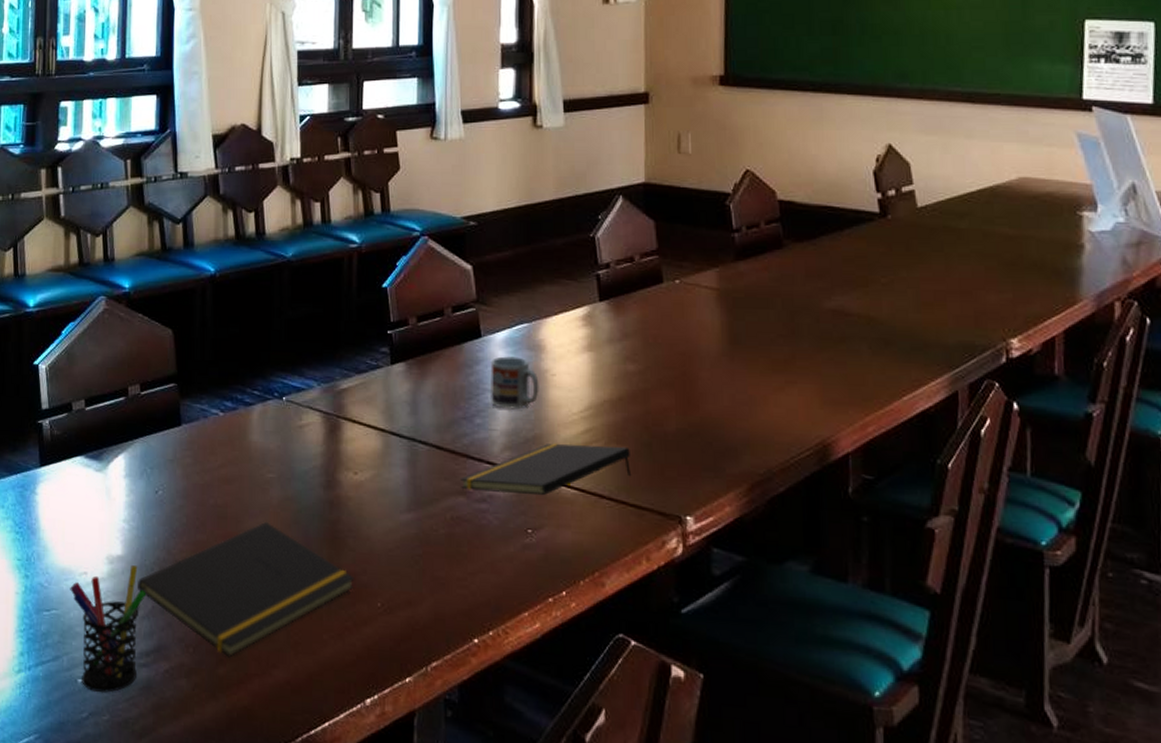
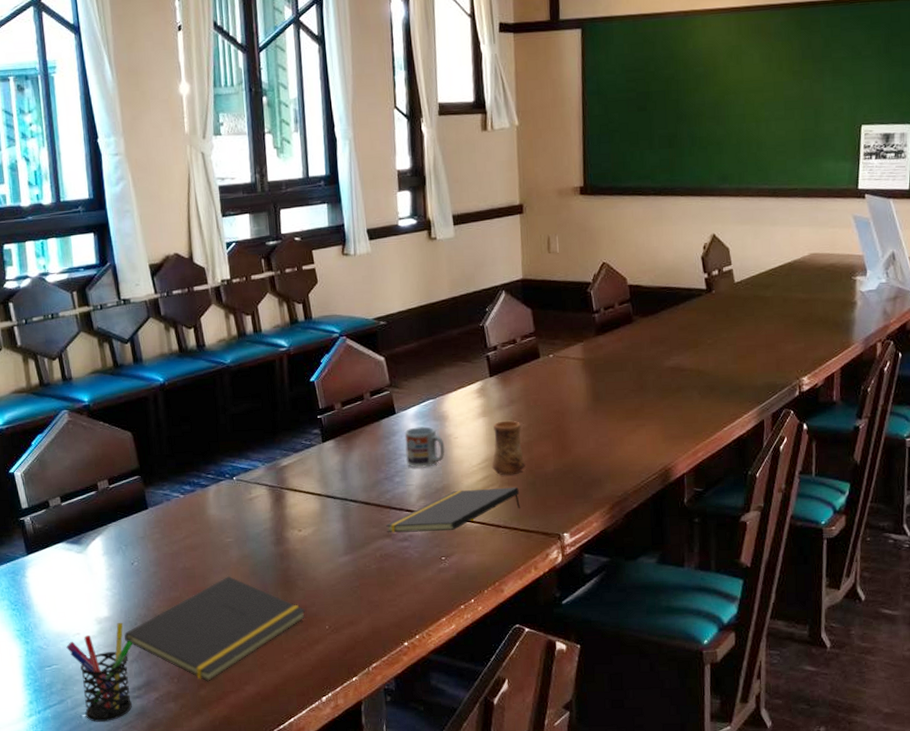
cup: none [596,359,640,431] -> present [491,420,526,476]

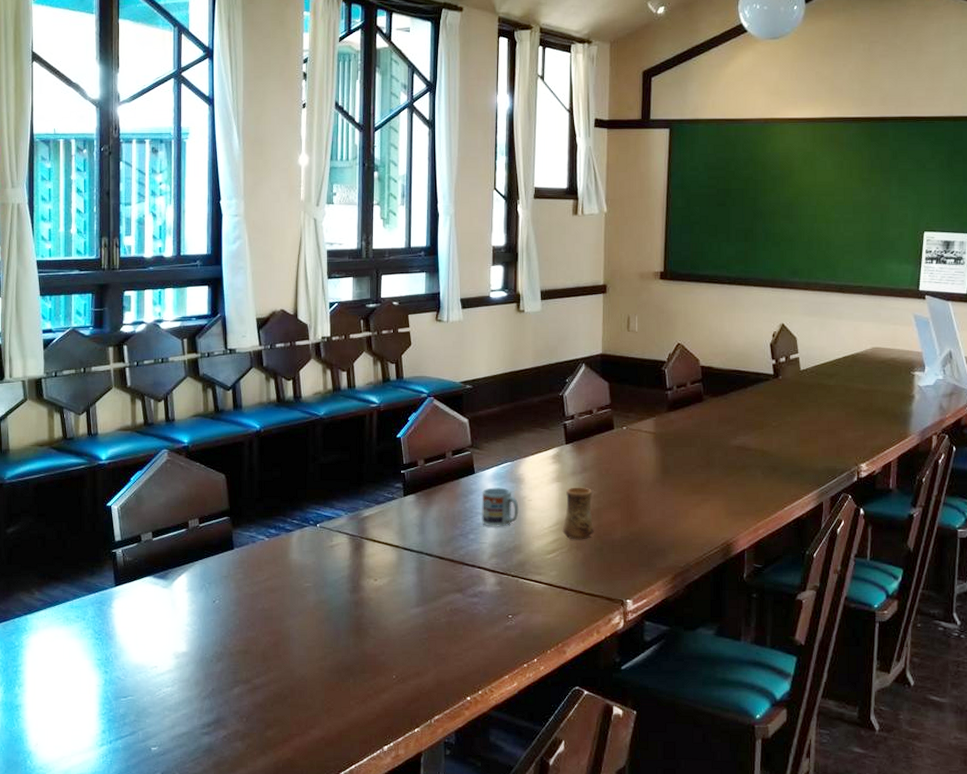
pen holder: present [66,623,132,722] -> none [143,659,206,756]
notepad: present [124,576,306,682] -> none [198,620,375,723]
notepad: present [386,487,520,533] -> none [458,551,587,590]

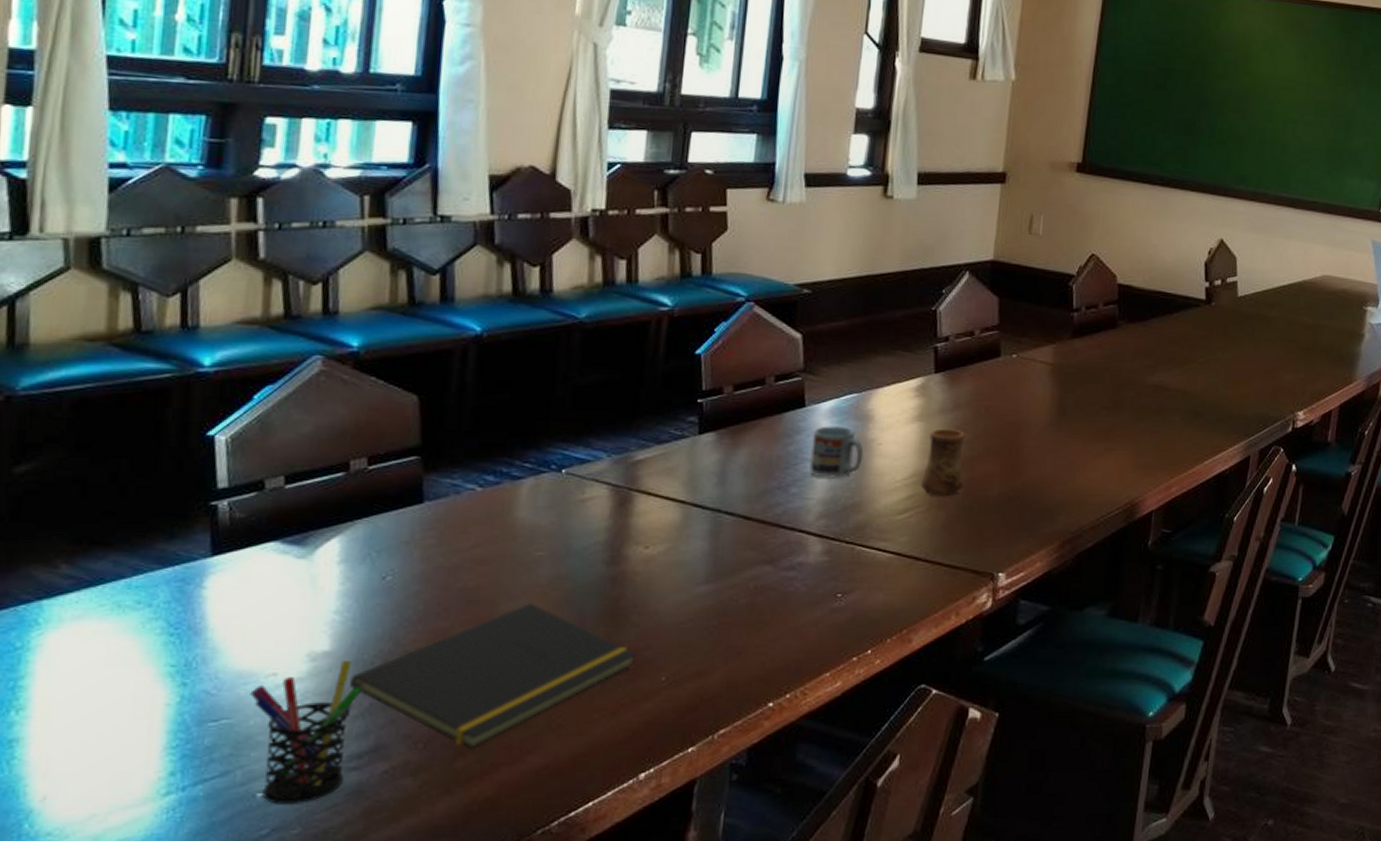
pen holder: none [143,659,206,756] -> present [250,661,361,804]
notepad: none [198,620,375,723] -> present [344,603,636,749]

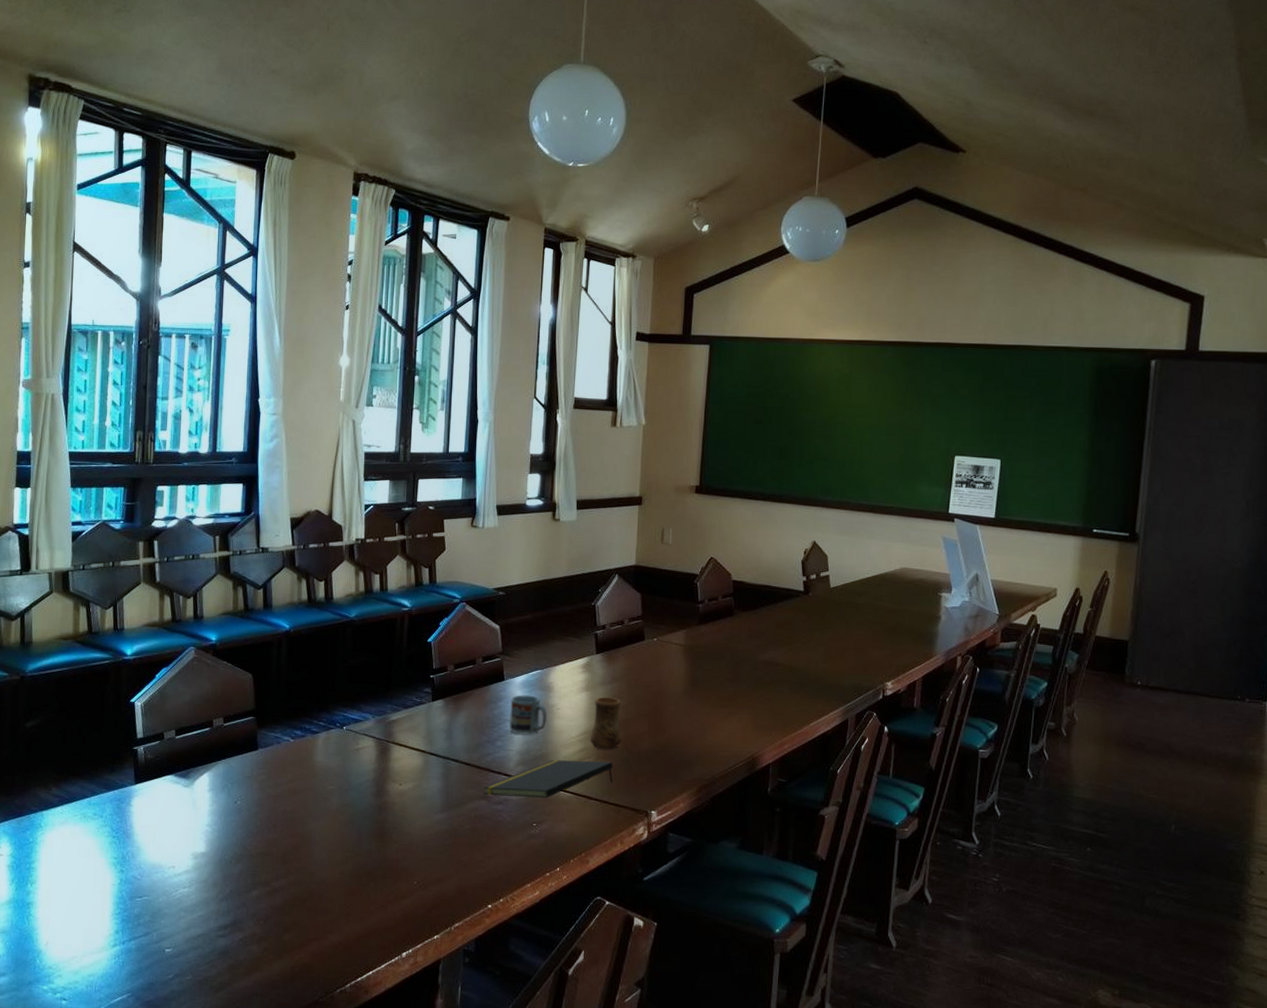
pen holder: present [250,661,361,804] -> none [160,860,224,958]
notepad: present [344,603,636,749] -> none [215,823,397,927]
notepad: none [768,510,951,561] -> present [483,759,613,799]

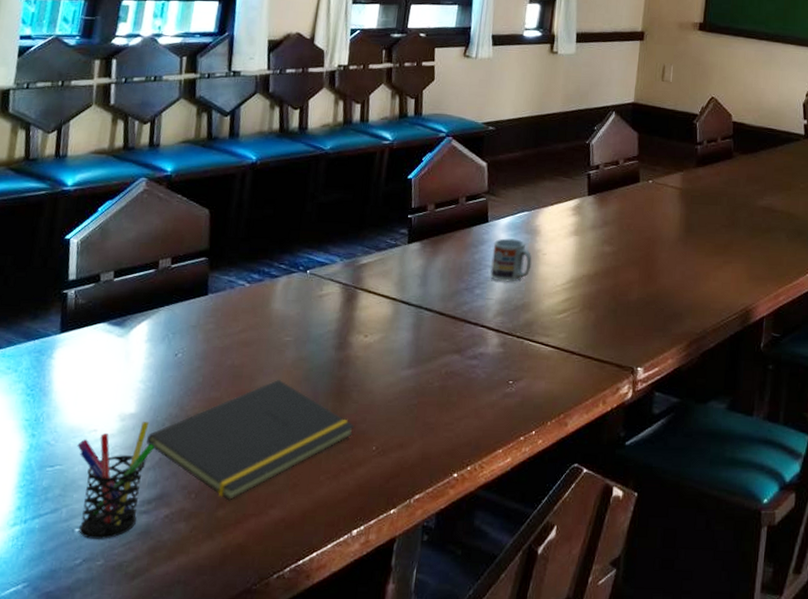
pen holder: none [160,860,224,958] -> present [77,422,154,539]
notepad: none [215,823,397,927] -> present [140,380,355,501]
notepad: present [483,759,613,799] -> none [457,309,599,353]
cup: present [589,696,621,750] -> none [575,242,612,300]

